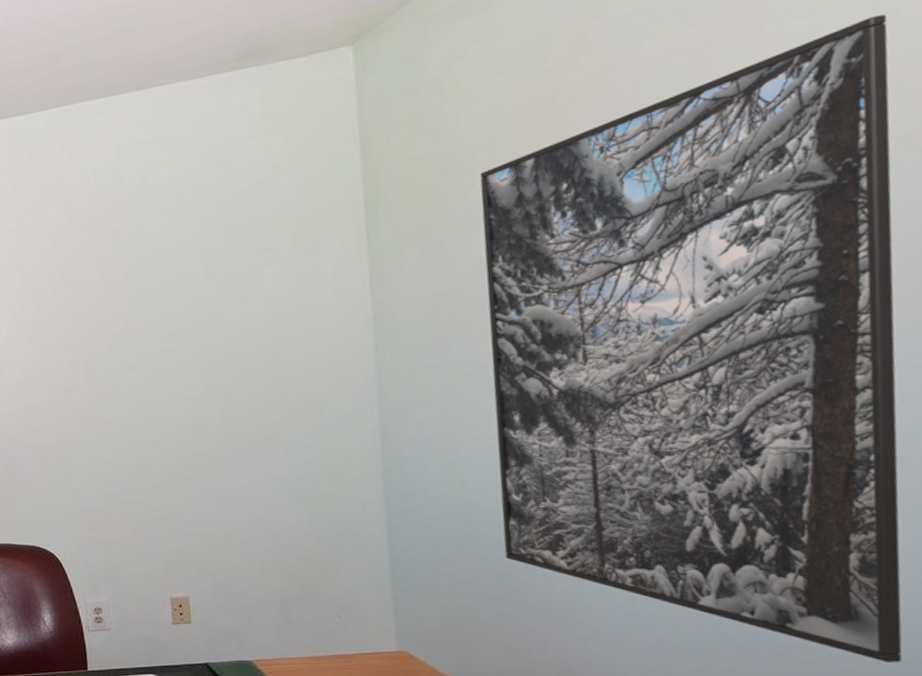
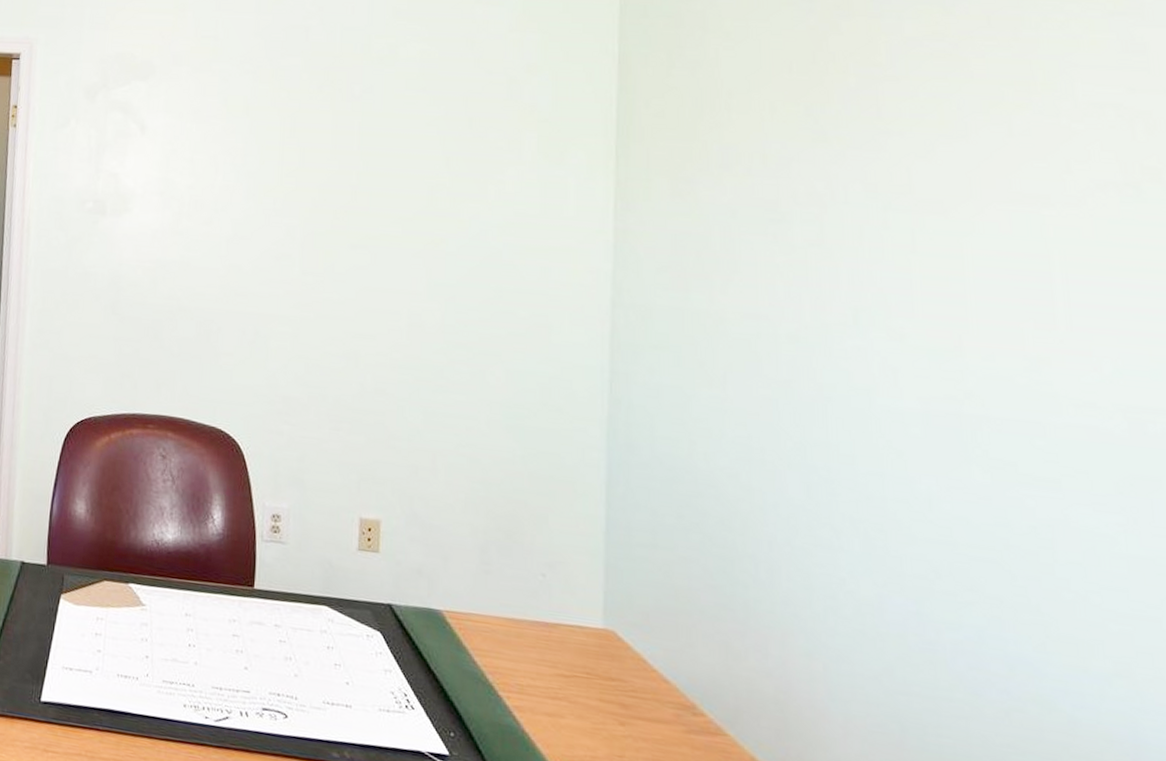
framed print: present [480,14,903,662] -> none [729,43,1143,741]

